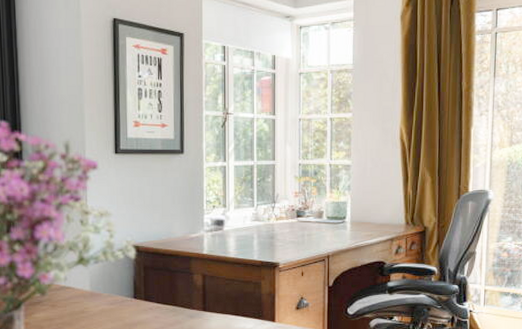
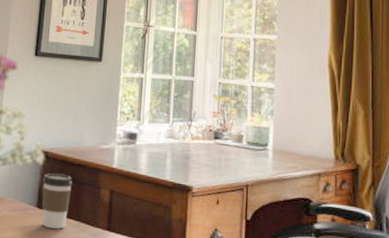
coffee cup: none [136,265,166,315] -> present [42,173,73,229]

